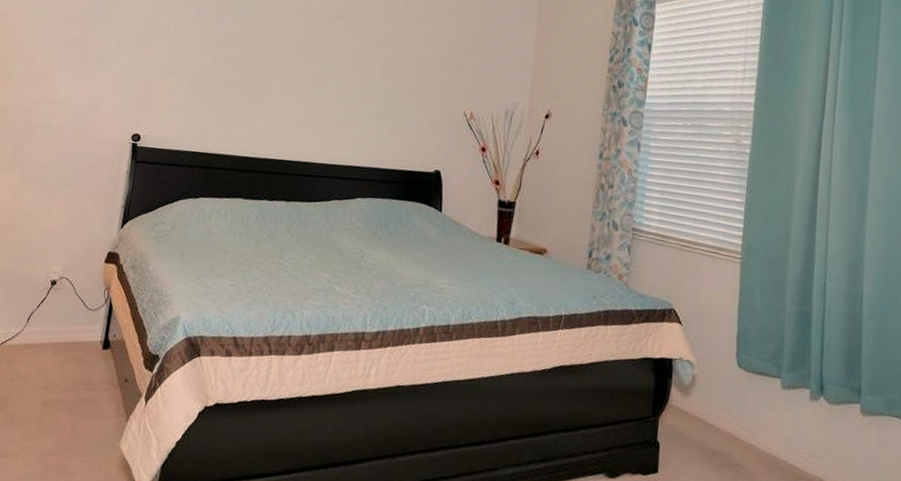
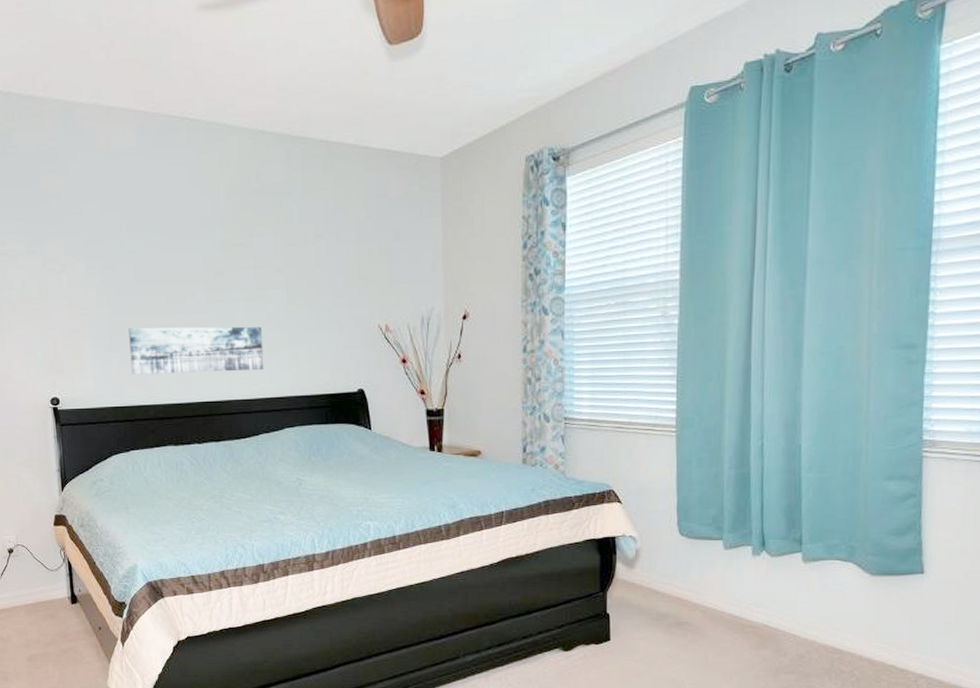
wall art: none [217,78,352,137] -> present [128,326,264,375]

